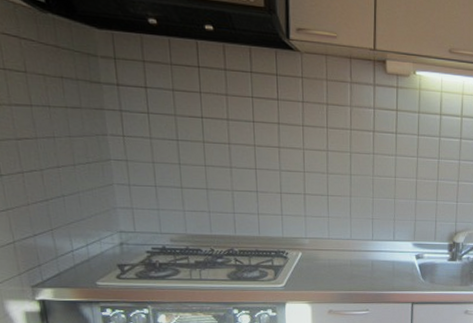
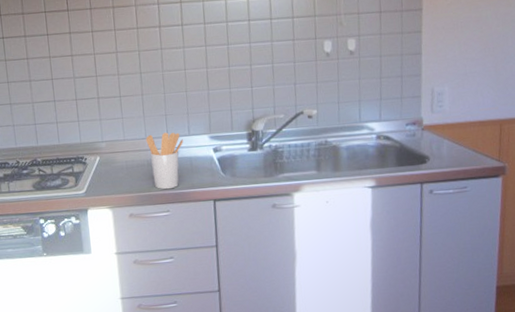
utensil holder: none [351,236,387,290] -> present [146,132,183,190]

